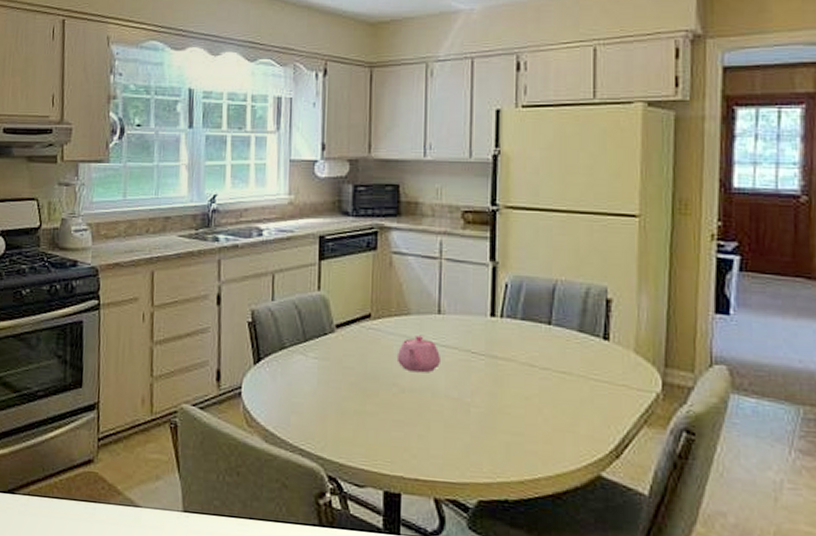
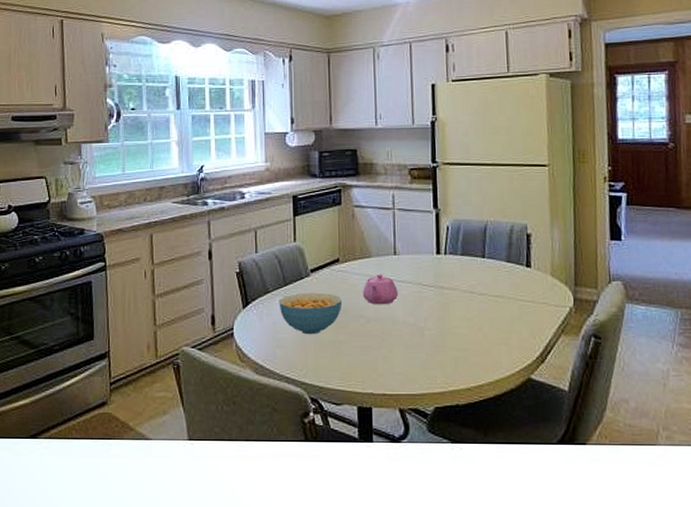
cereal bowl: none [296,351,372,402] -> present [279,292,343,335]

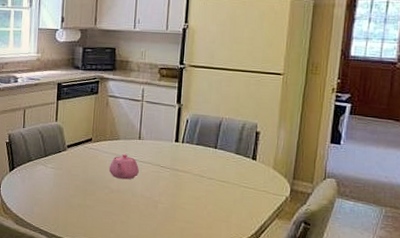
cereal bowl: present [279,292,343,335] -> none [39,163,92,198]

